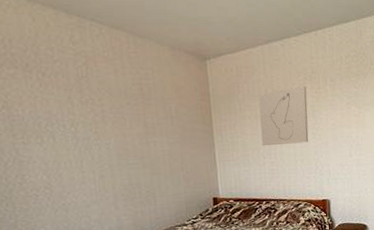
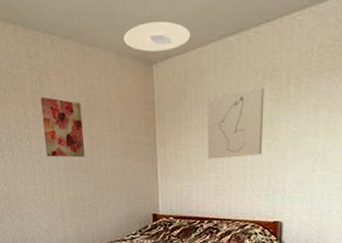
wall art: none [88,83,140,144] -> present [41,97,86,158]
ceiling light: none [176,23,240,49] -> present [124,21,191,52]

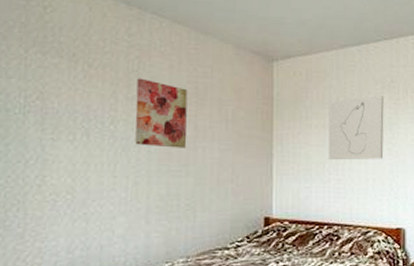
ceiling light: present [124,21,191,52] -> none [244,22,314,50]

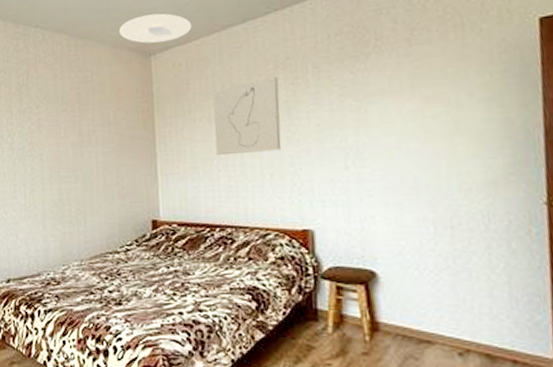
wall art: present [135,78,188,148] -> none [27,90,74,155]
ceiling light: none [244,22,314,50] -> present [119,13,192,44]

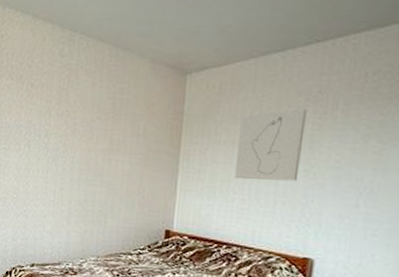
ceiling light: present [119,13,192,44] -> none [160,32,232,62]

